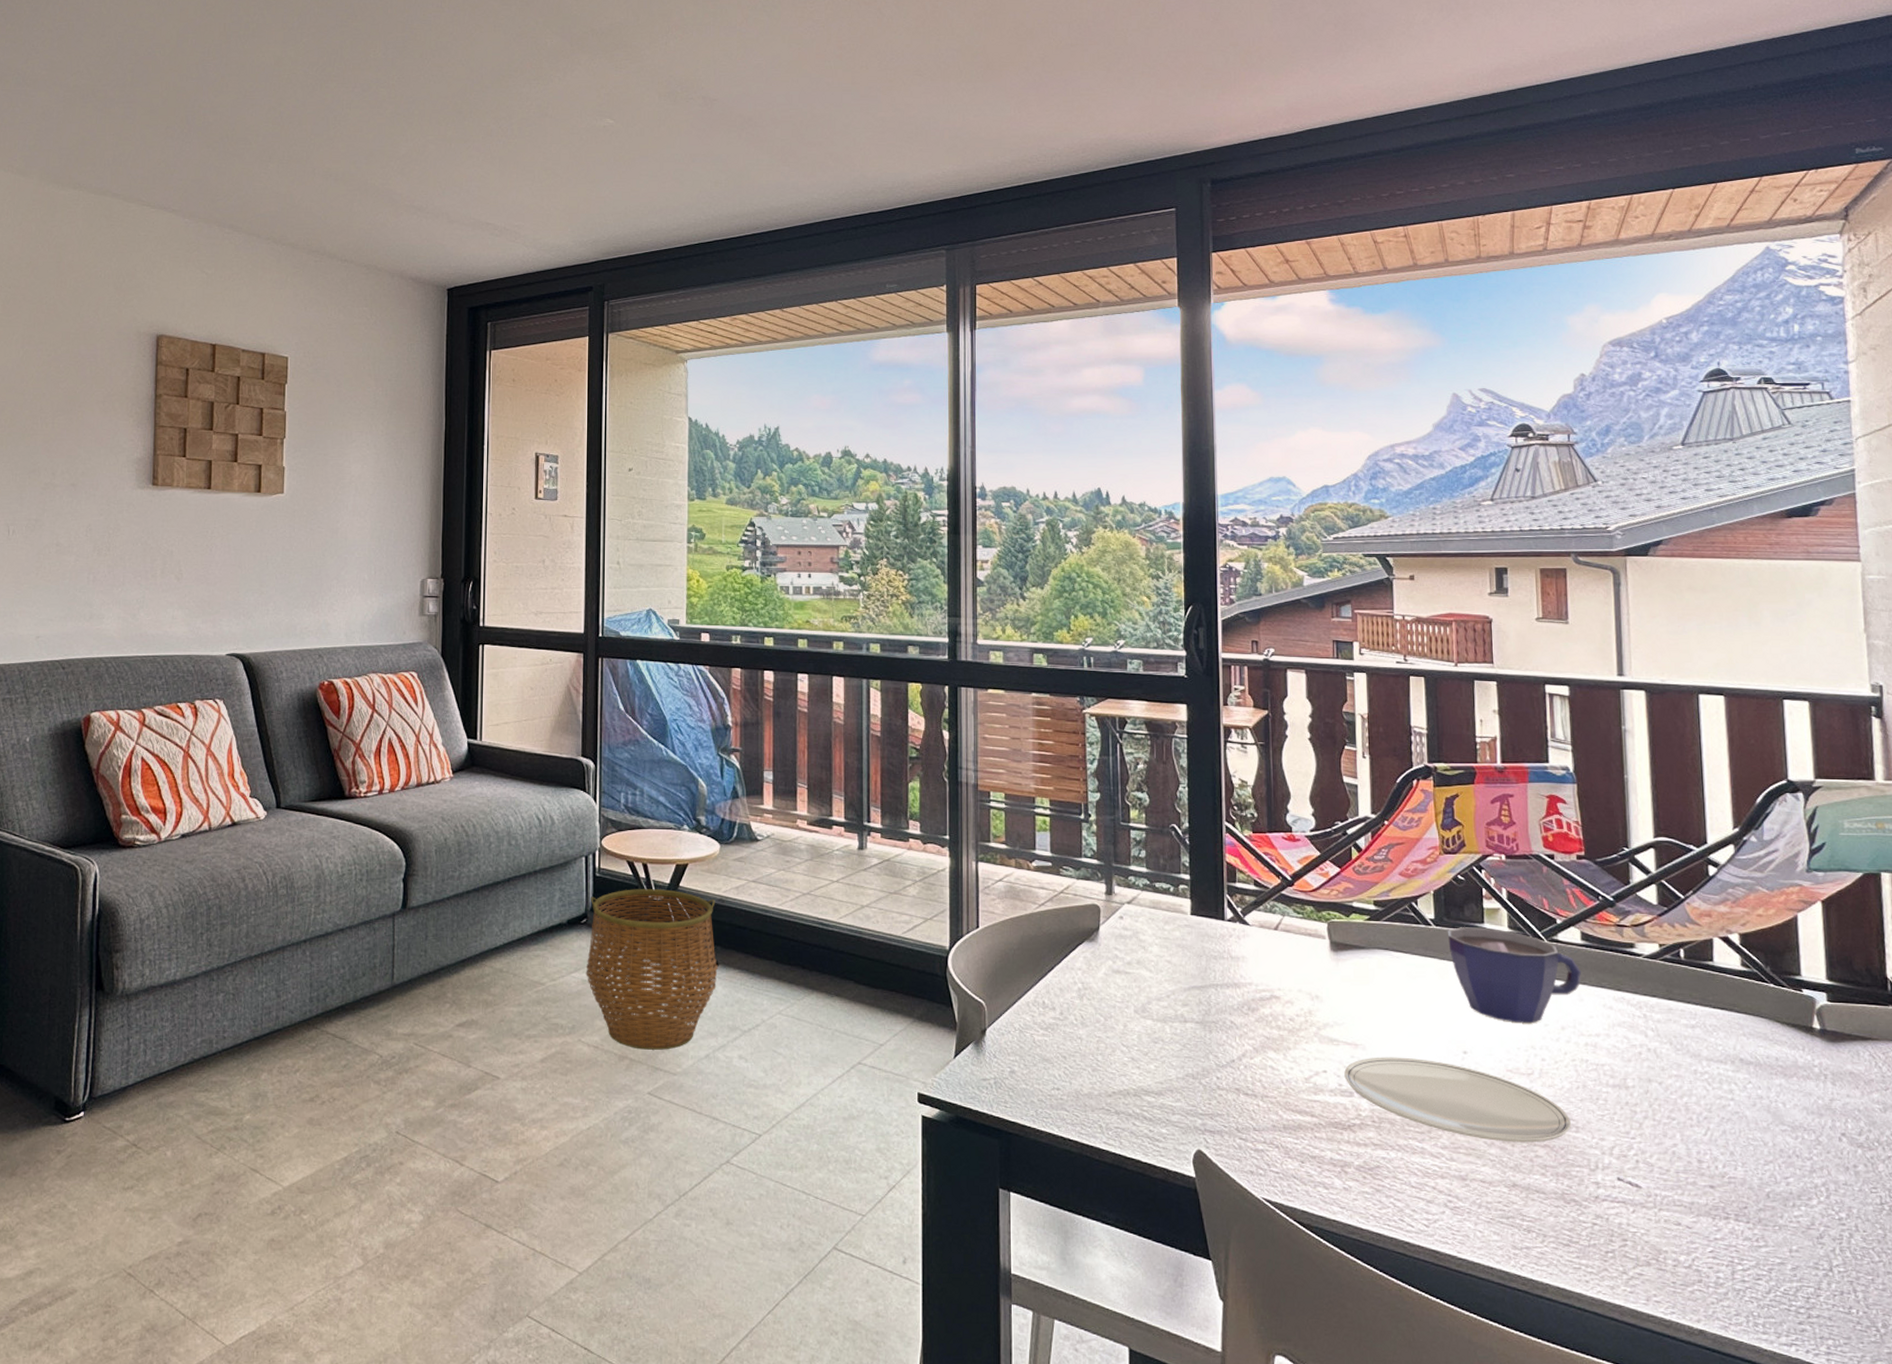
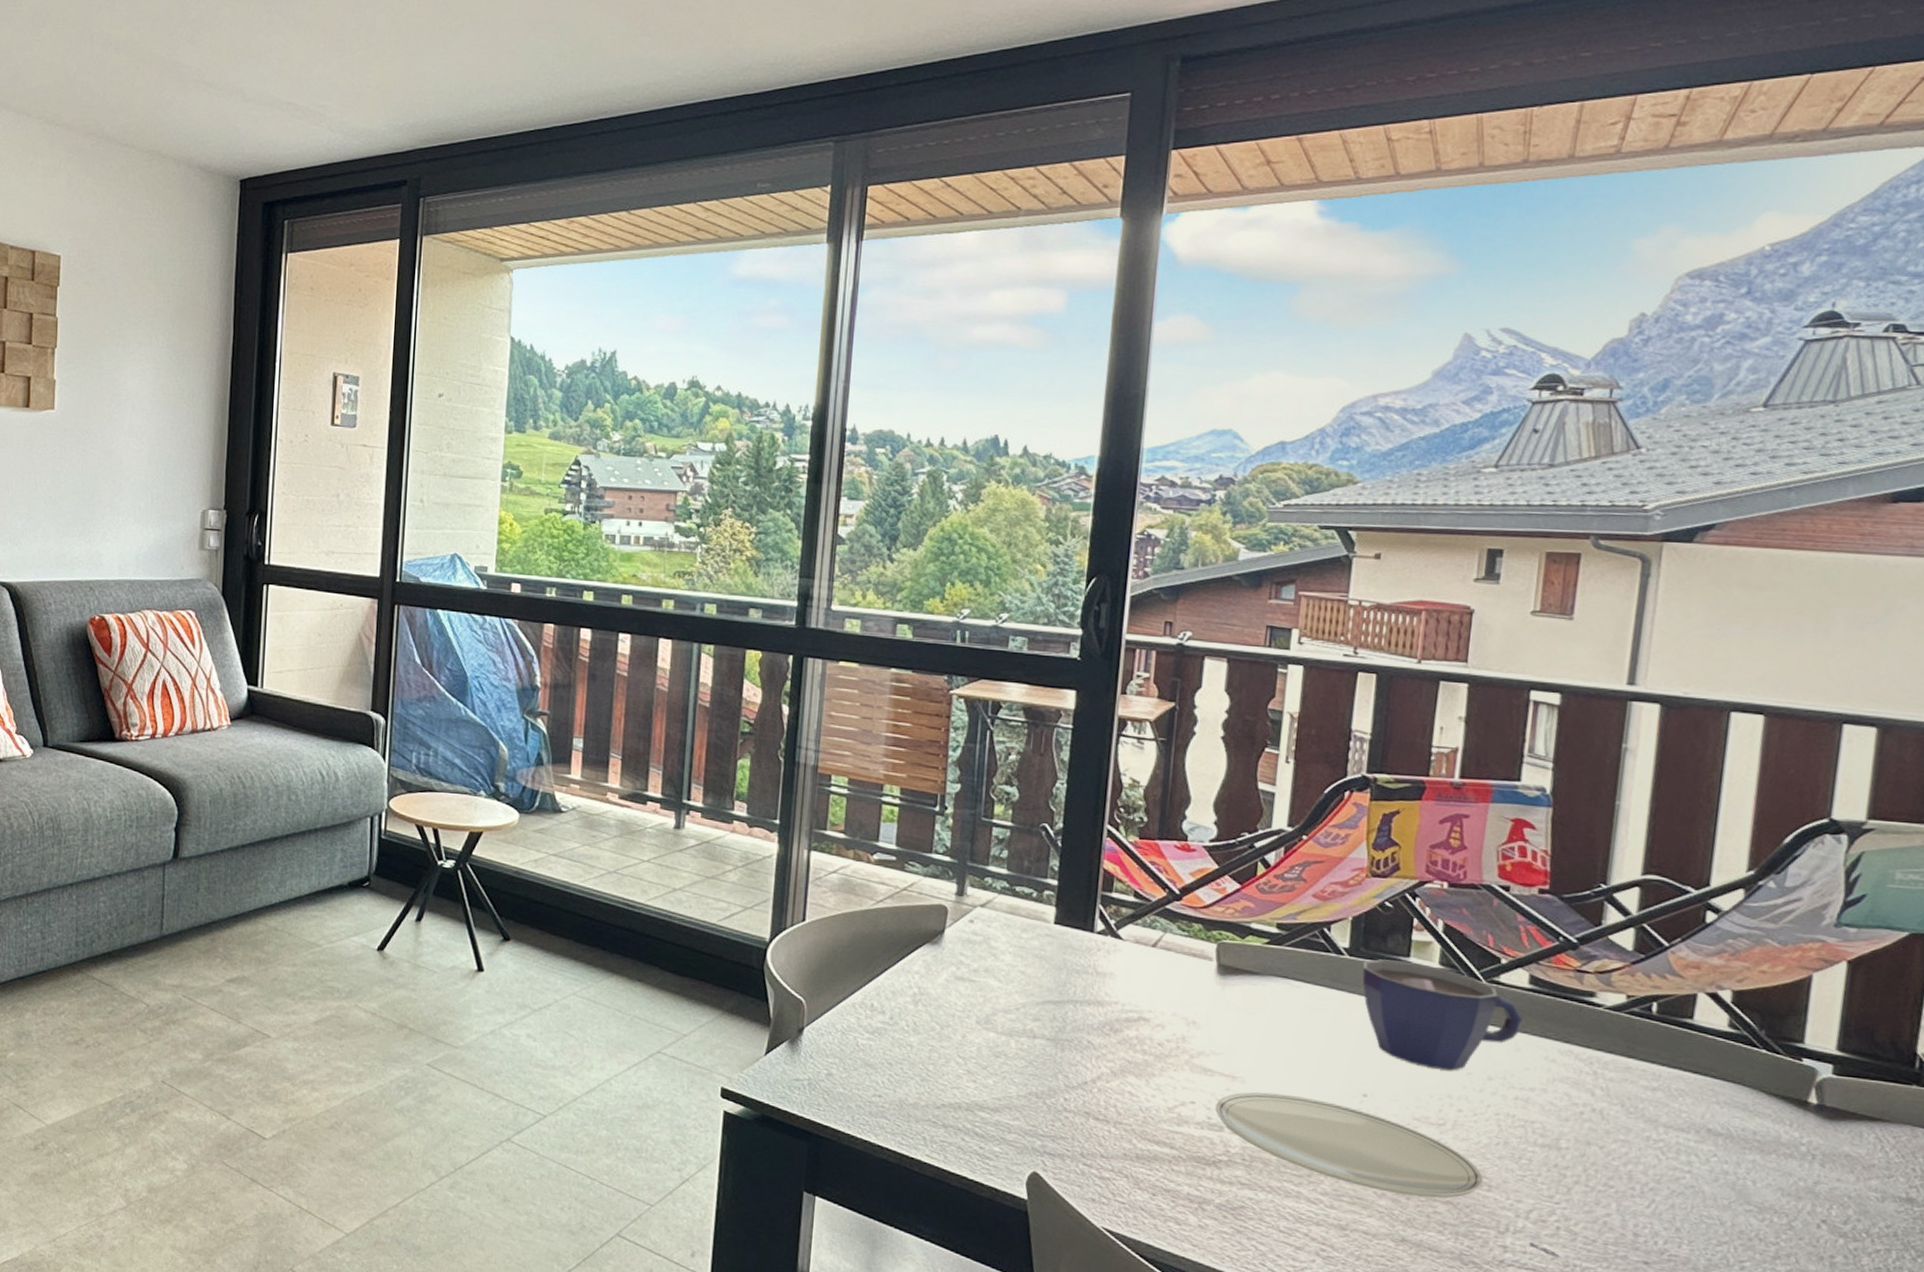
basket: present [586,889,718,1050] -> none [366,854,511,1022]

